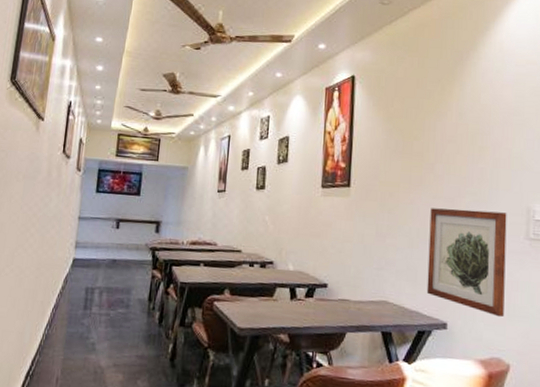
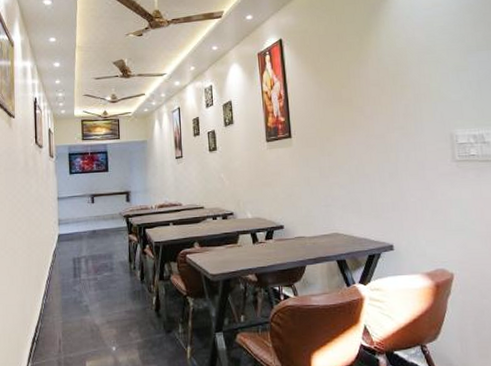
wall art: present [426,208,507,318] -> none [365,141,442,233]

